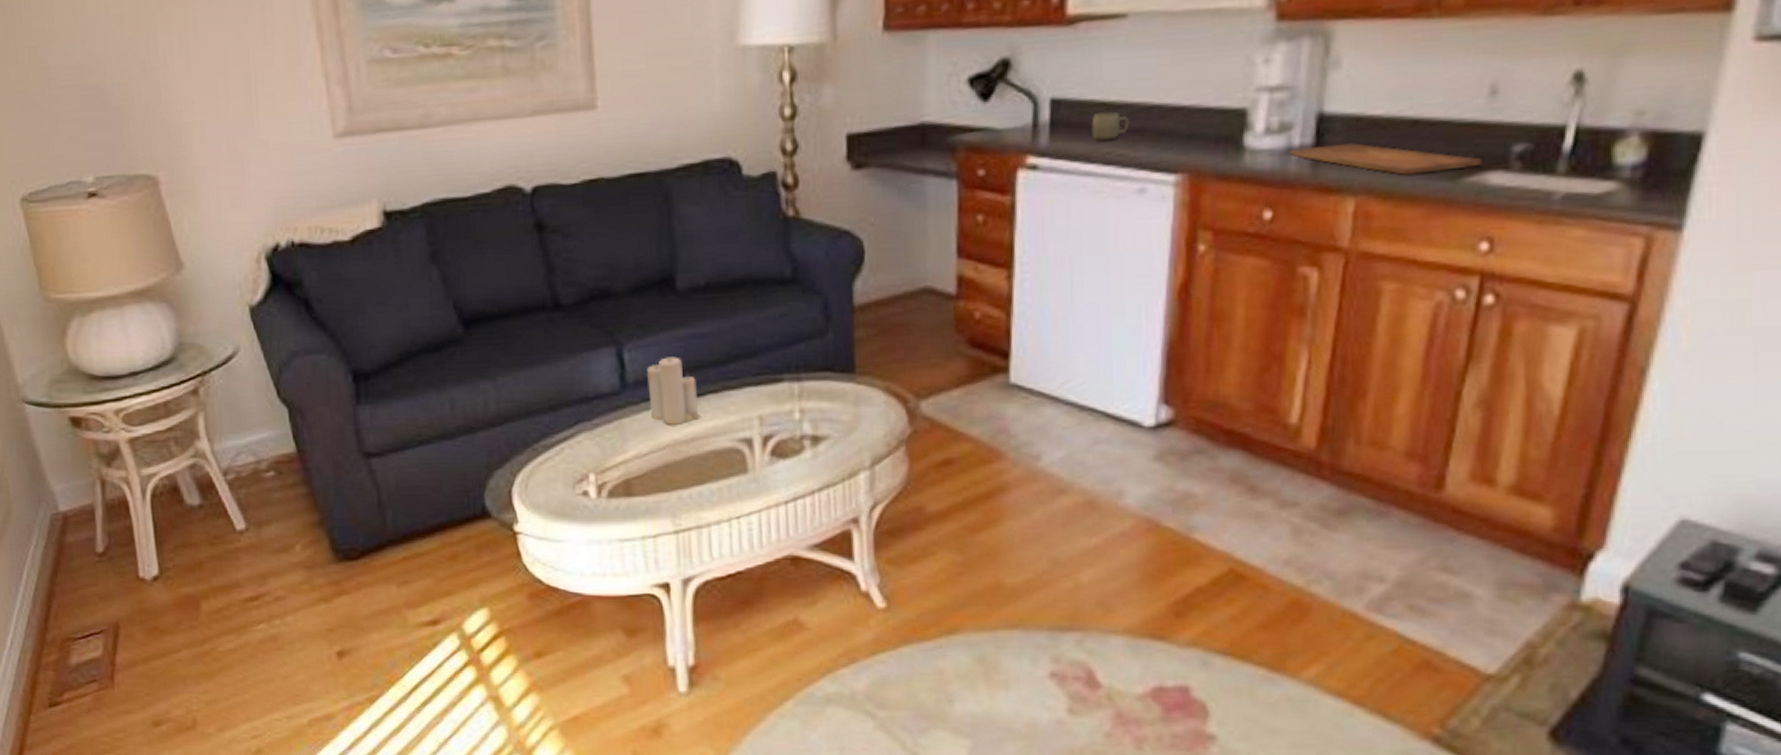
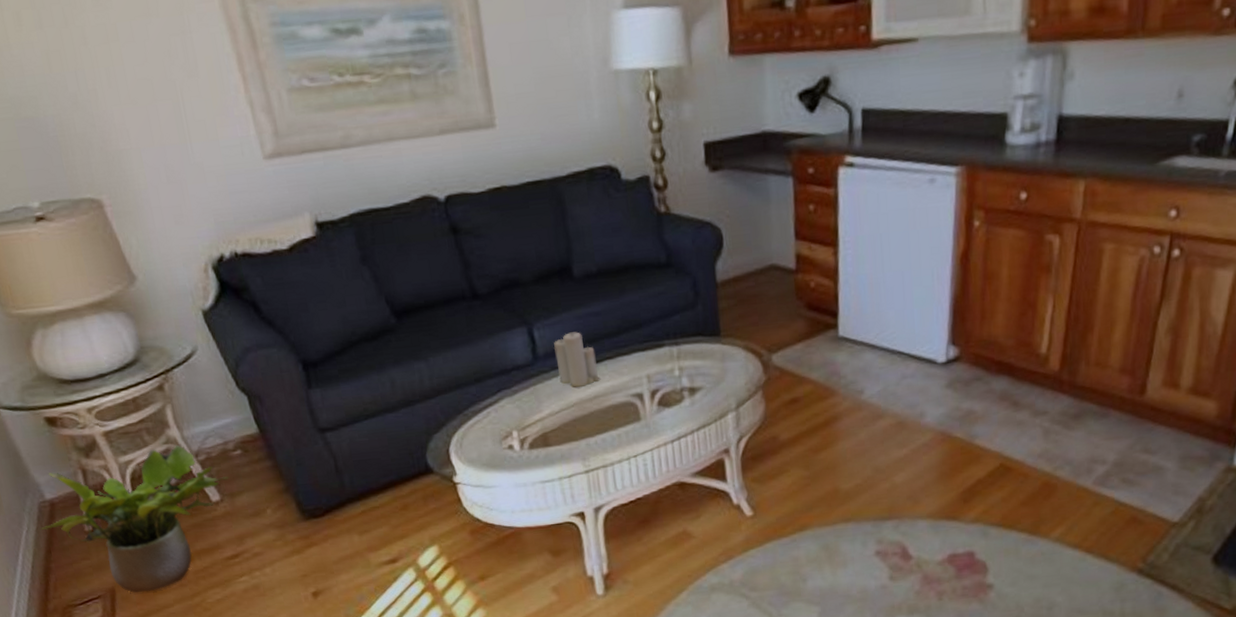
potted plant: none [48,460,258,632] -> present [39,445,229,593]
mug: present [1091,111,1130,143] -> none [893,118,922,144]
cutting board: present [1289,143,1482,175] -> none [1038,137,1172,161]

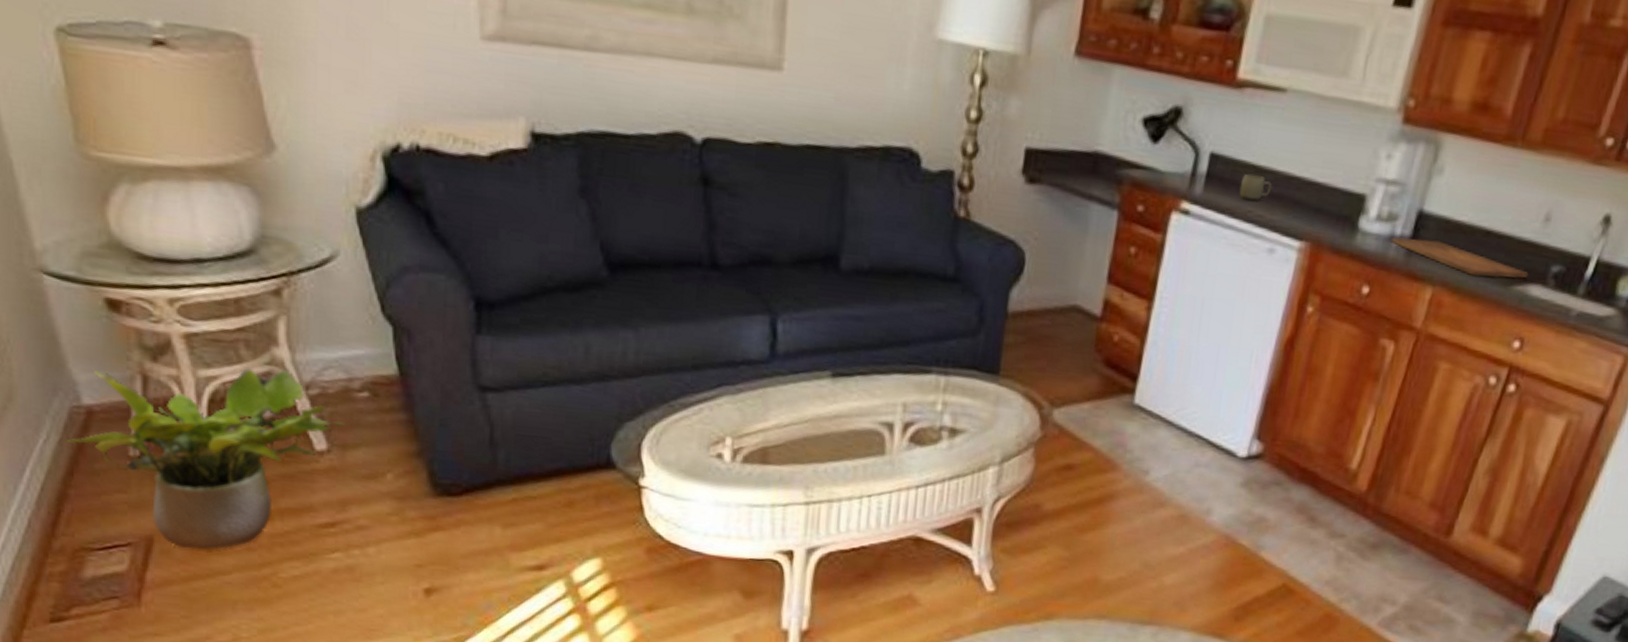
candle: present [554,331,600,387] -> none [796,332,847,401]
mug: none [893,118,922,144] -> present [1238,173,1273,203]
cutting board: none [1038,137,1172,161] -> present [1391,237,1528,279]

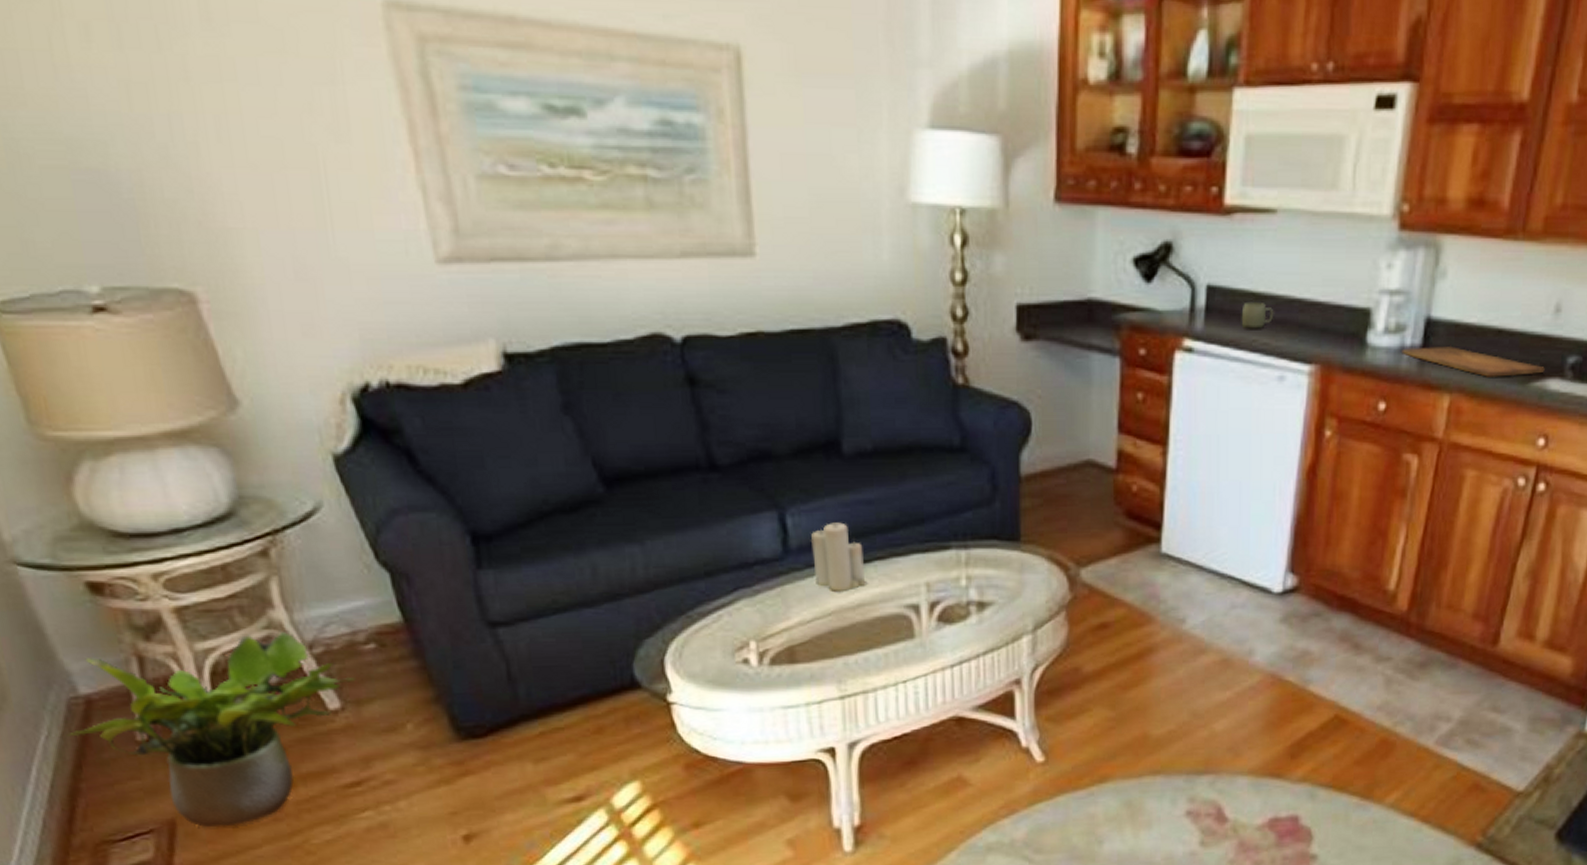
candle: none [796,332,847,401] -> present [811,521,866,591]

